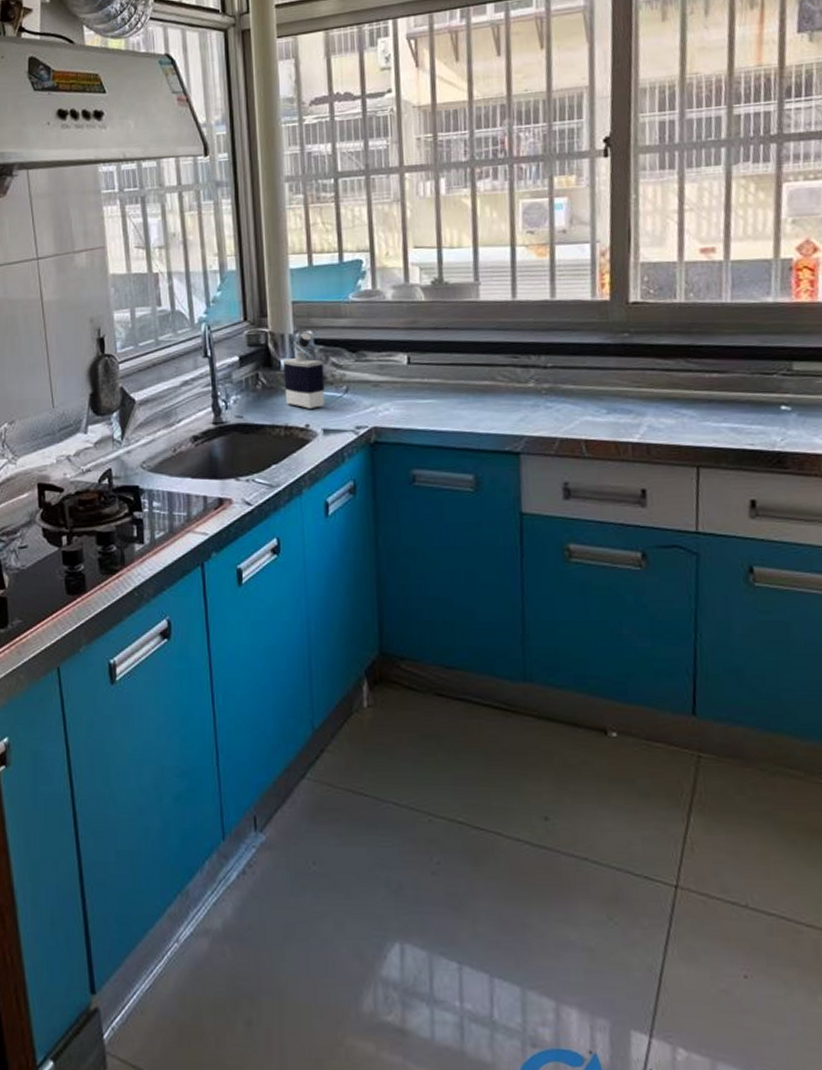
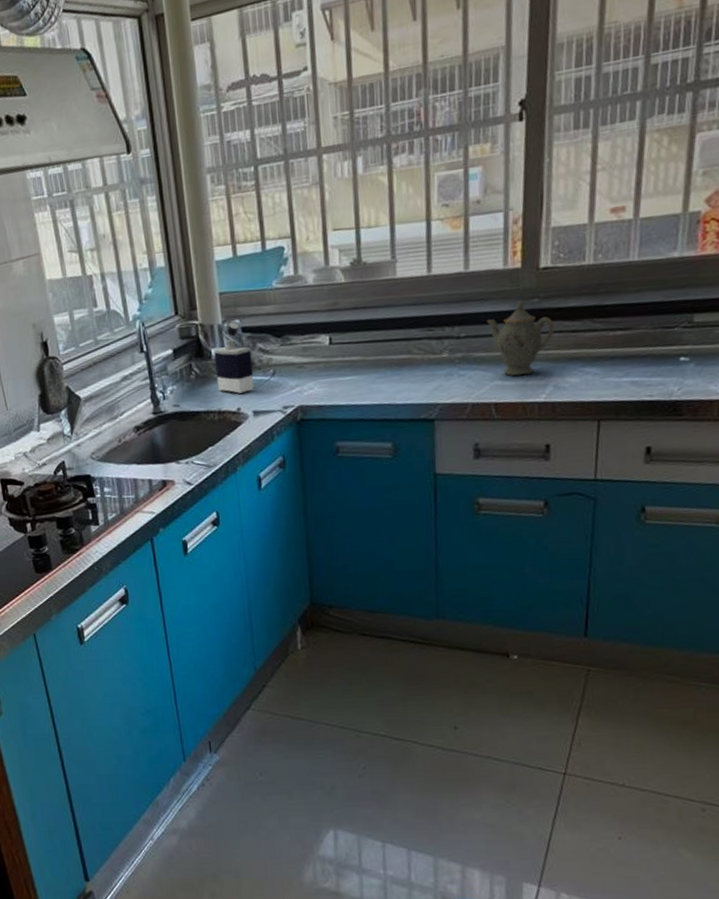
teapot: none [575,335,647,413] -> present [487,301,555,376]

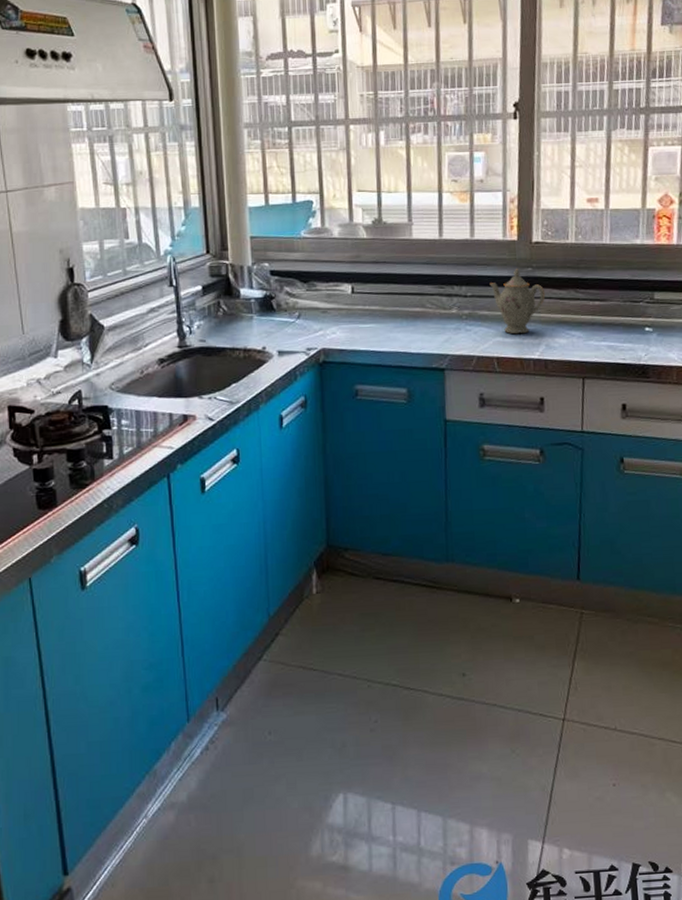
perfume bottle: present [214,322,254,394] -> none [242,265,280,333]

